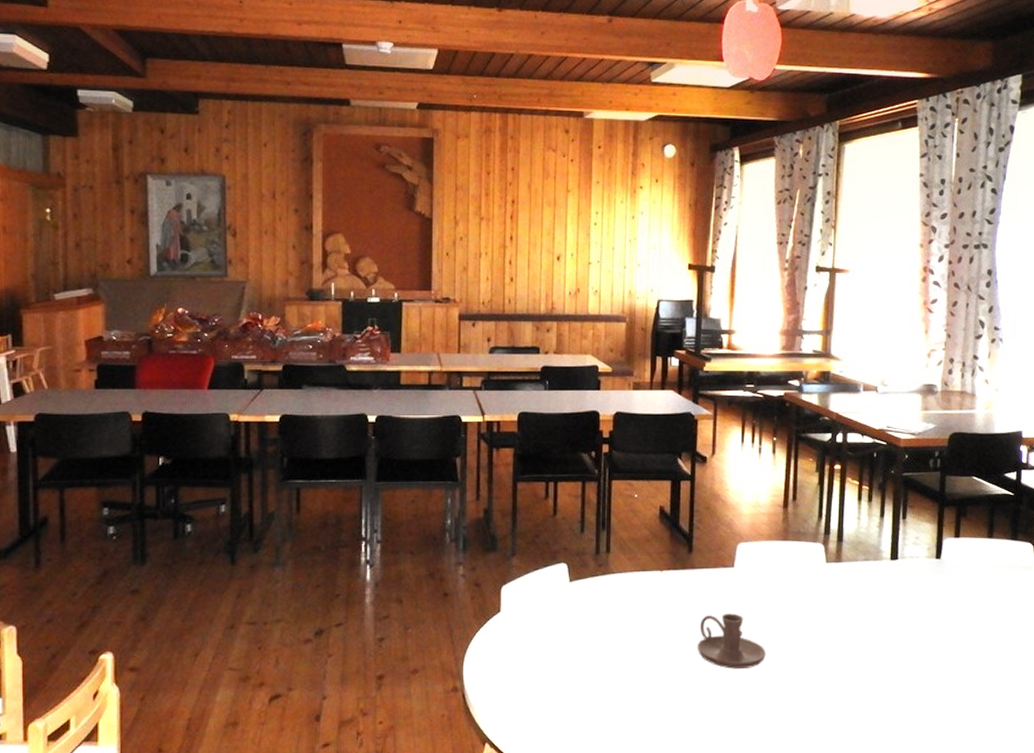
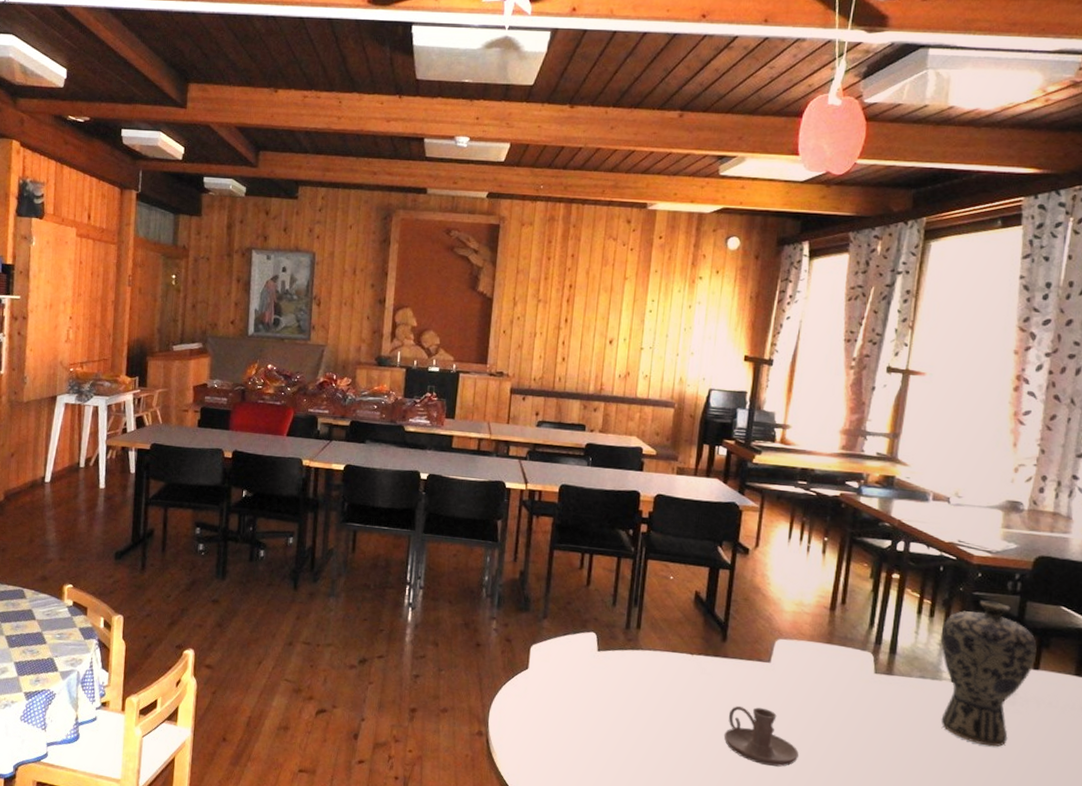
vase: none [879,480,956,615] -> present [940,600,1037,747]

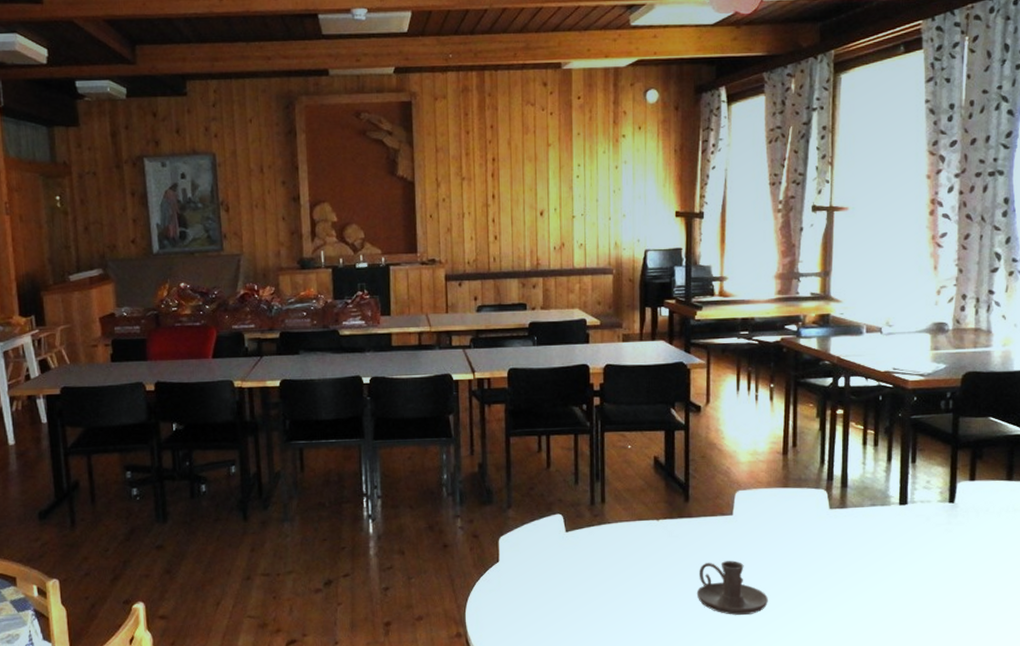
vase: present [940,600,1037,747] -> none [886,422,971,560]

